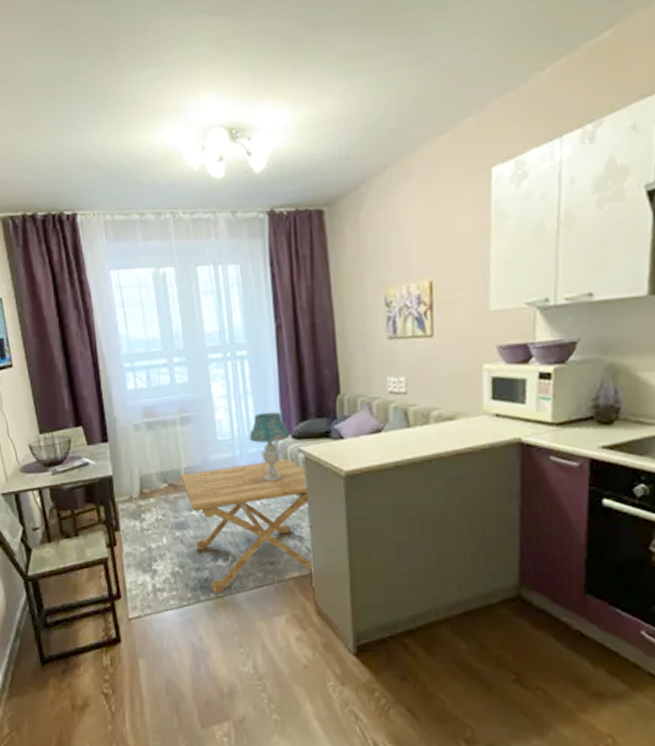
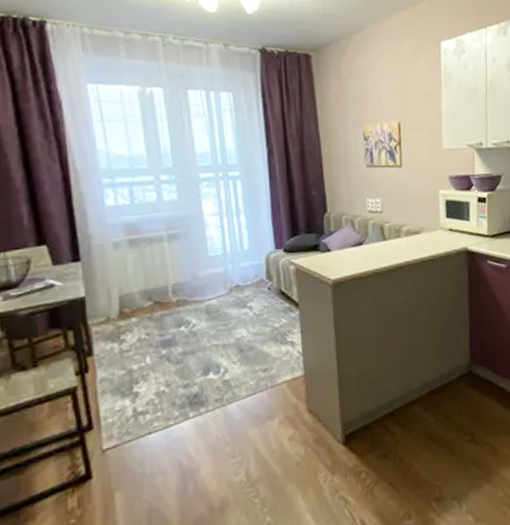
side table: present [180,458,314,593] -> none [167,270,306,408]
table lamp: present [249,411,290,482] -> none [241,228,282,293]

